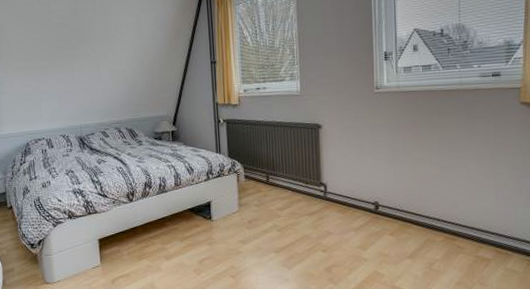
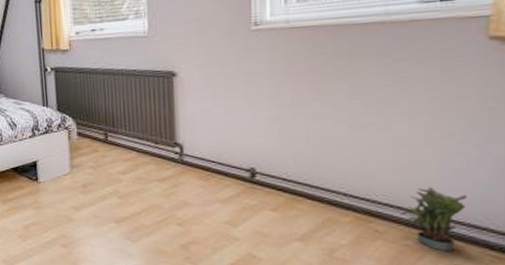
potted plant: none [473,211,512,259] -> present [401,186,466,252]

